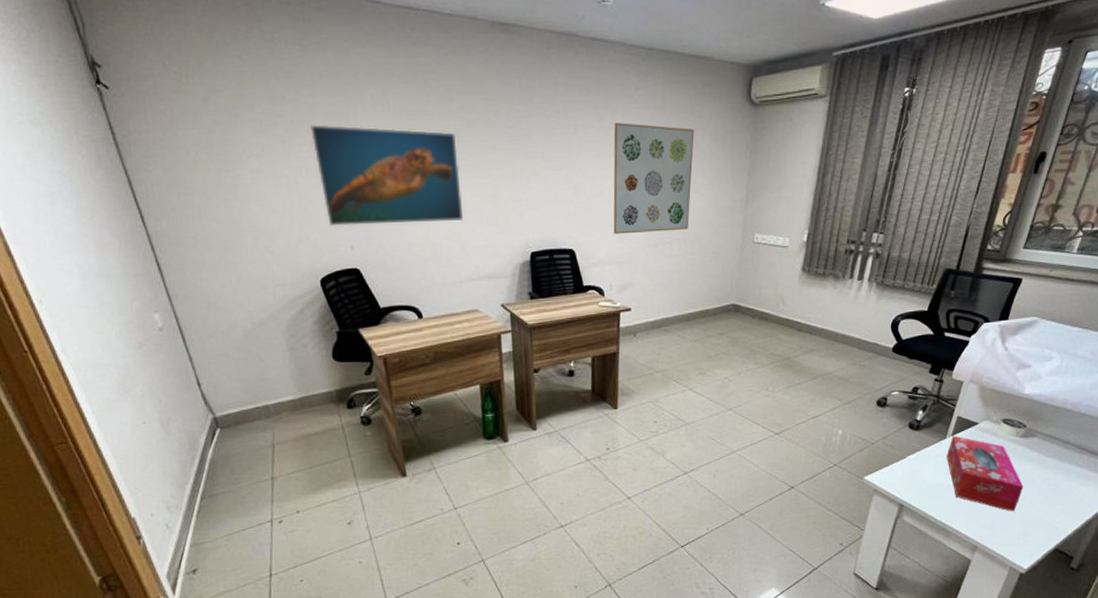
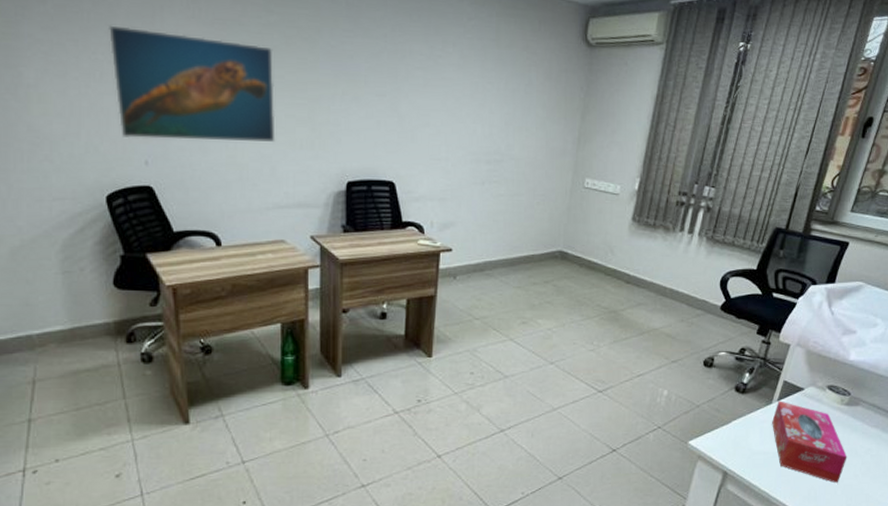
wall art: present [613,123,694,235] -> none [437,52,527,170]

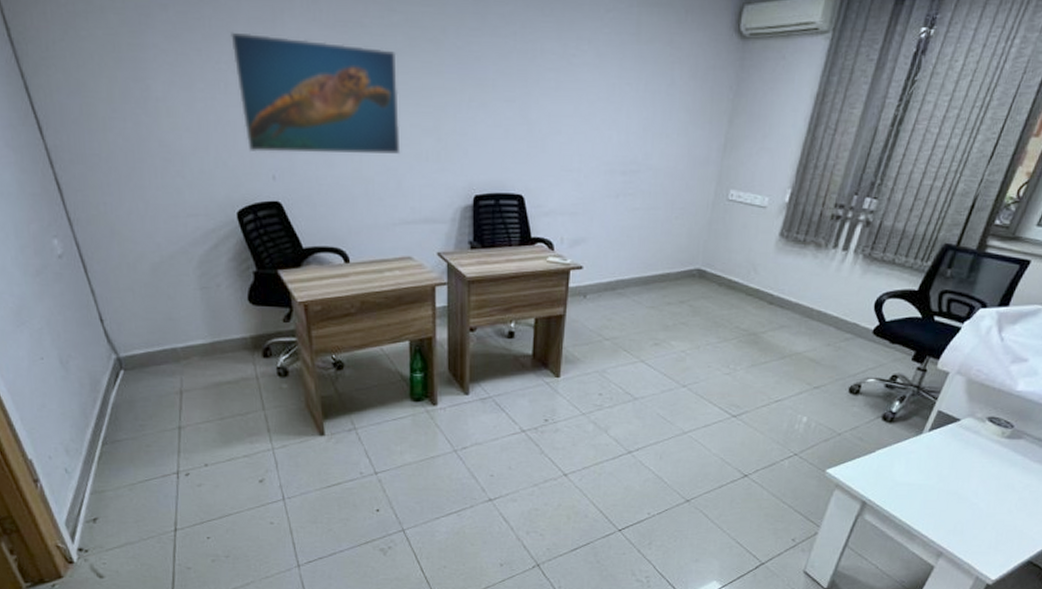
tissue box: present [772,400,847,484] -> none [920,431,1003,519]

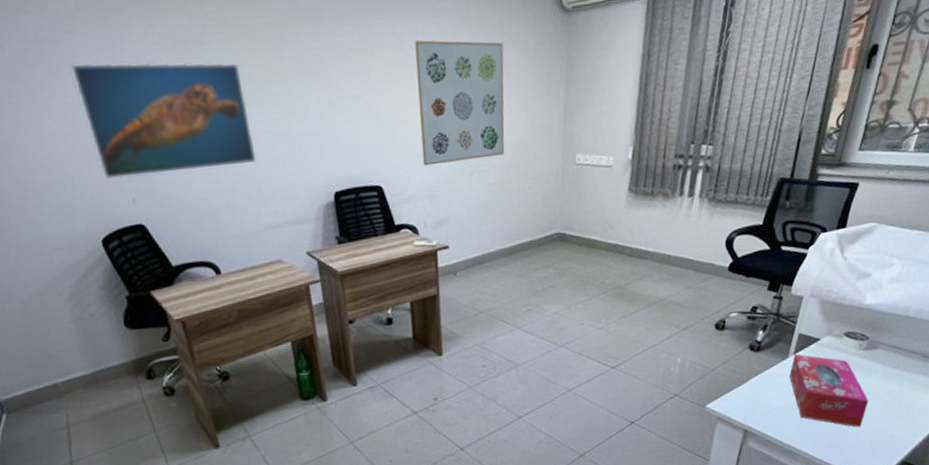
wall art: none [569,50,671,181] -> present [414,40,505,166]
tissue box: none [920,431,1003,519] -> present [789,353,869,428]

